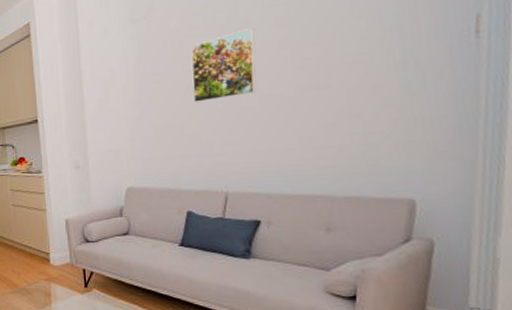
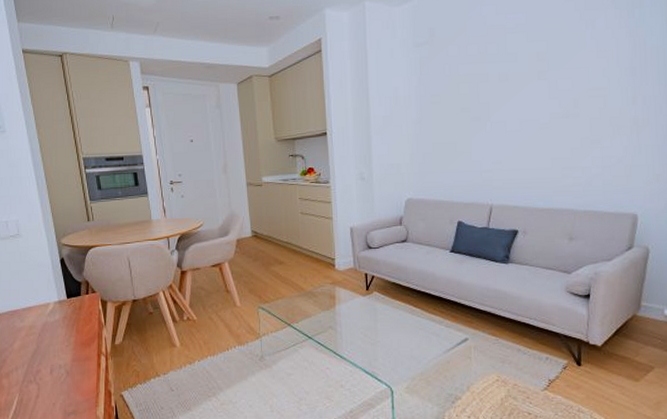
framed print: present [191,28,257,102] -> none [465,60,520,123]

